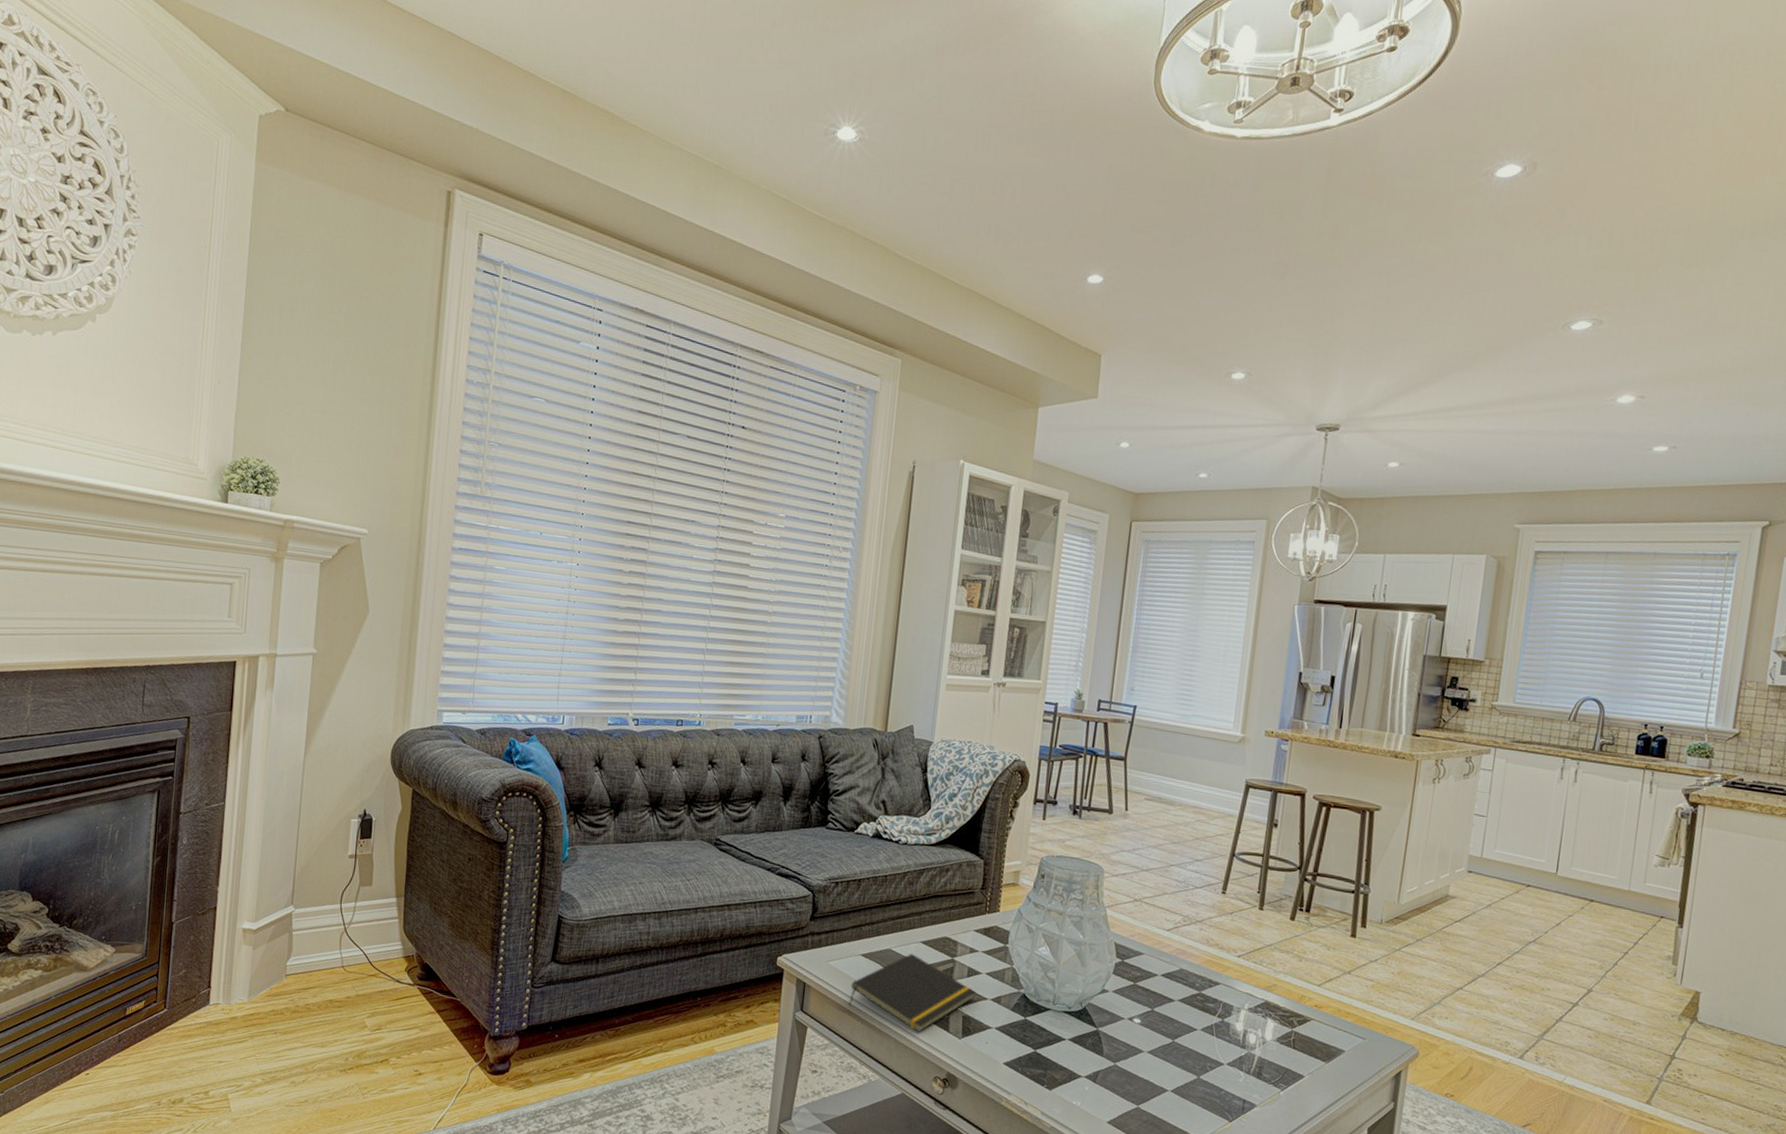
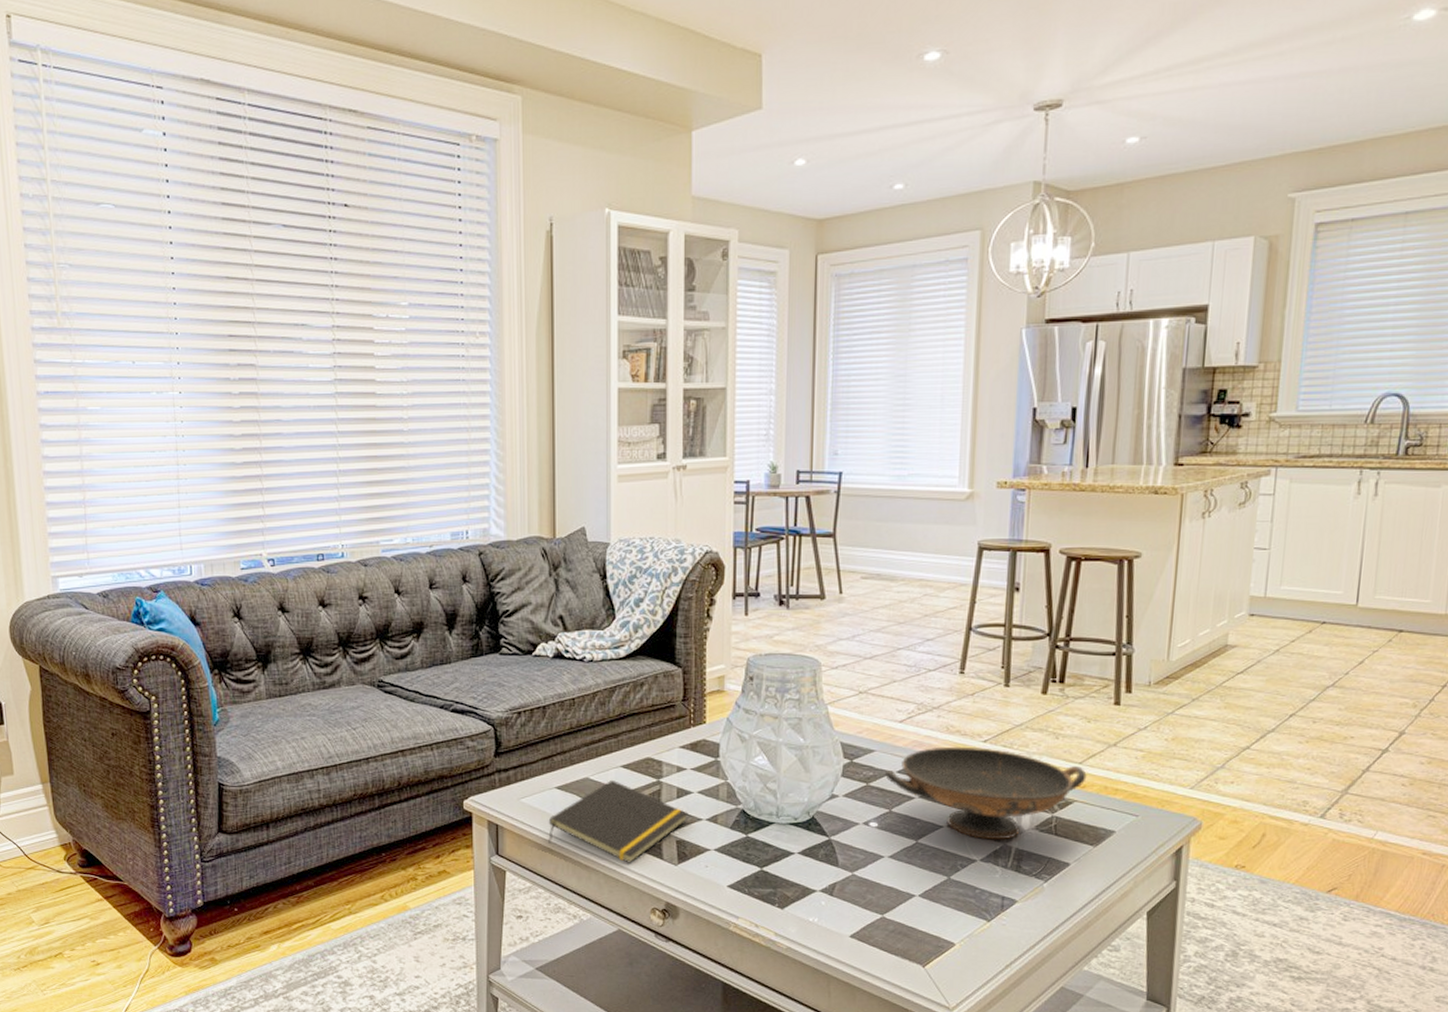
decorative bowl: none [1150,956,1324,1048] -> present [884,746,1087,840]

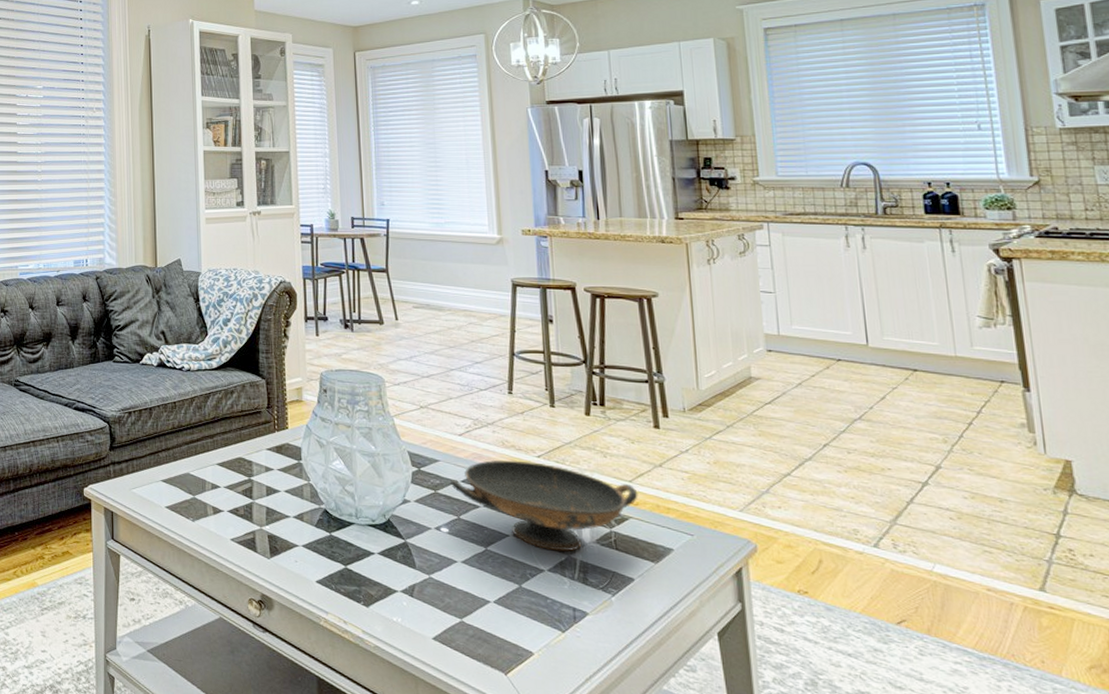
notepad: present [548,780,689,863] -> none [156,476,278,554]

